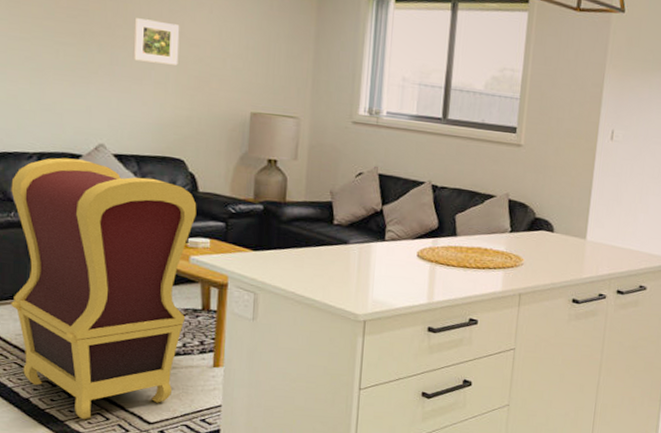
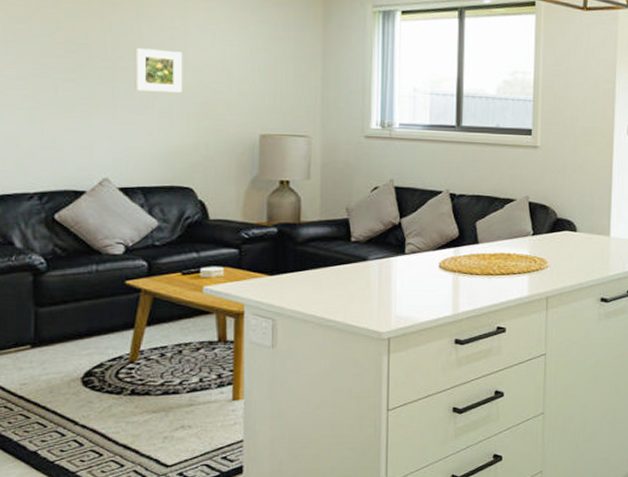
armchair: present [11,157,197,420] -> none [11,195,208,469]

